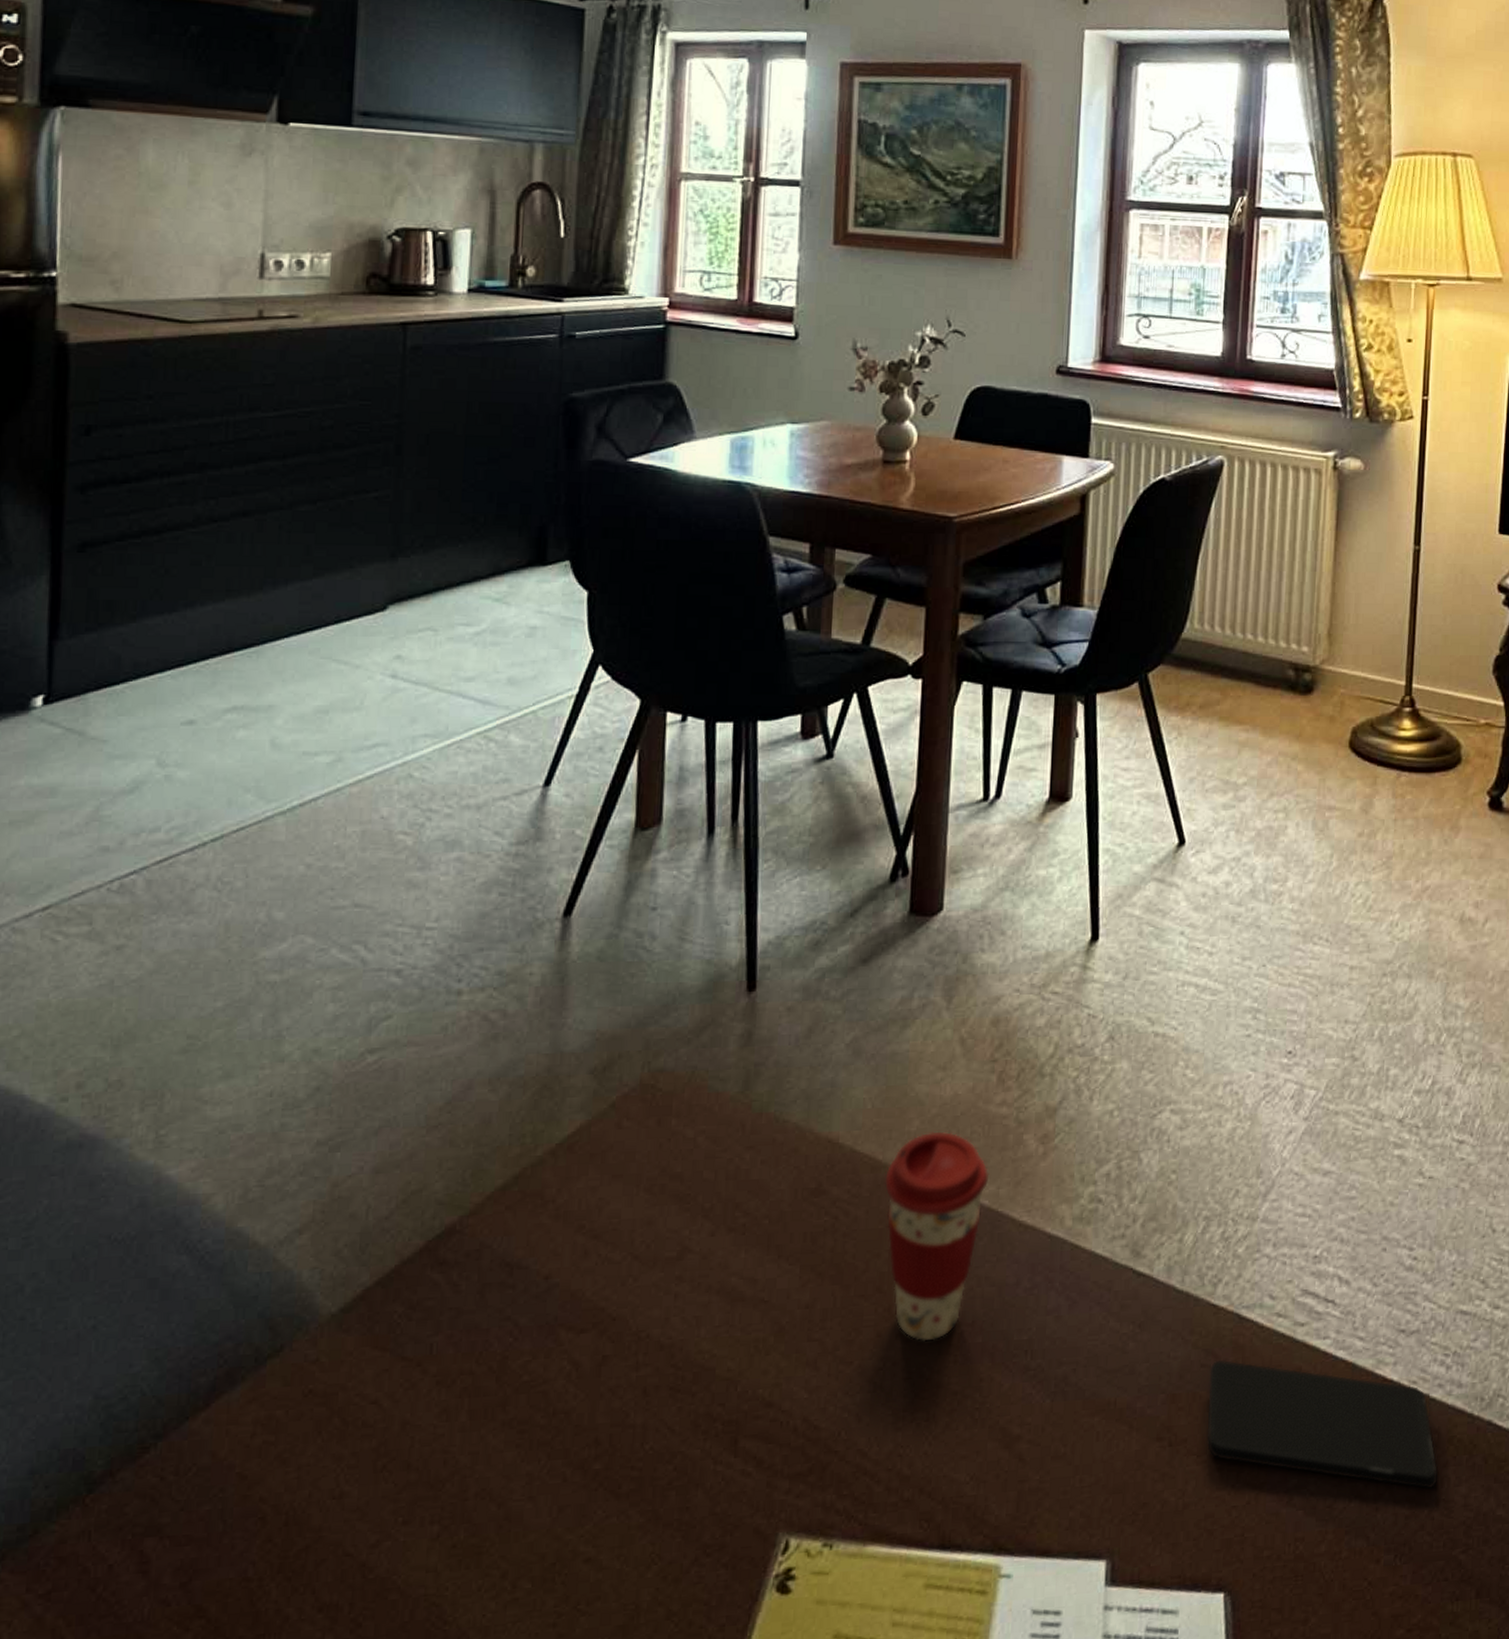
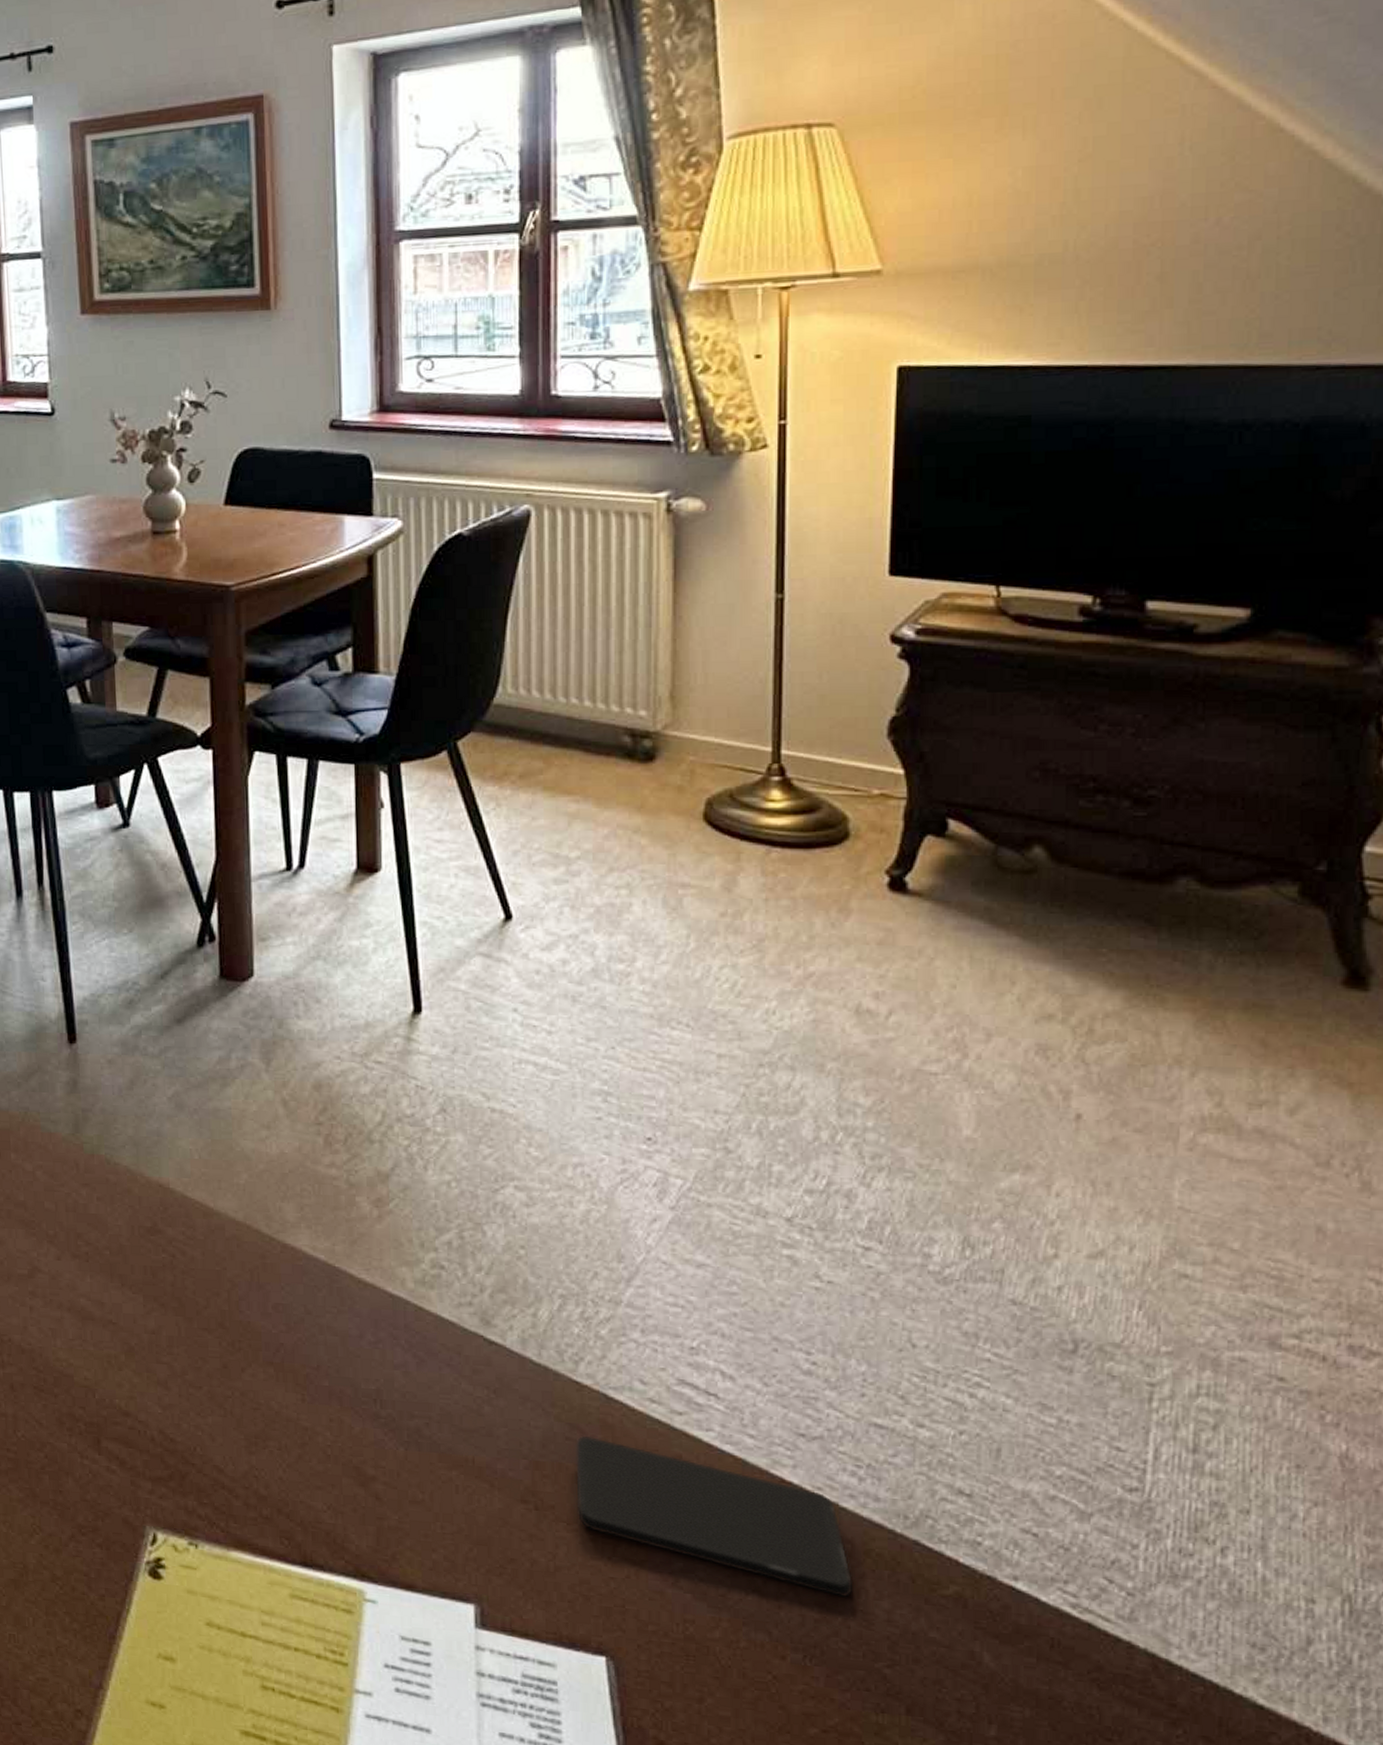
coffee cup: present [885,1131,990,1342] -> none [218,1185,324,1379]

